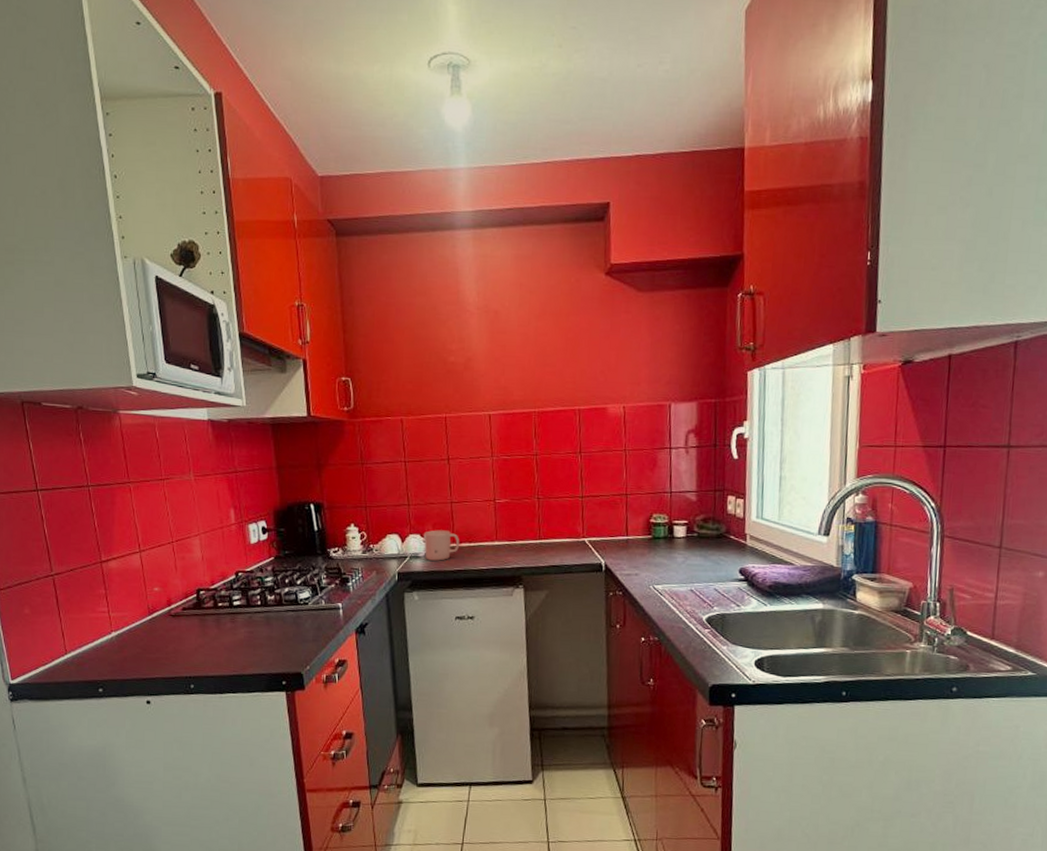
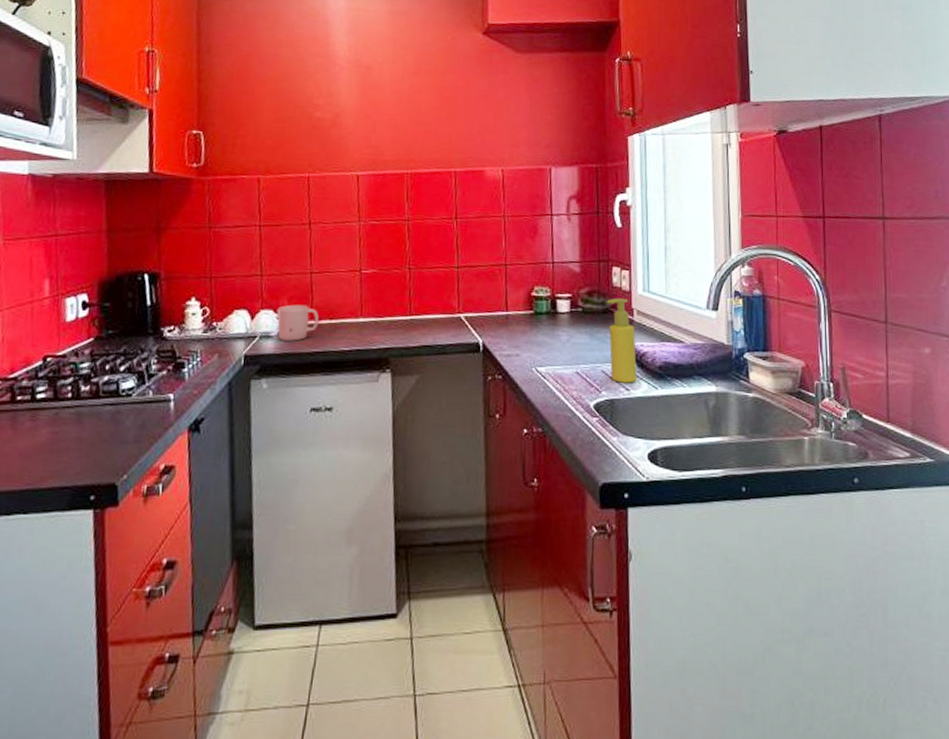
soap dispenser: none [720,524,748,600] -> present [606,297,637,383]

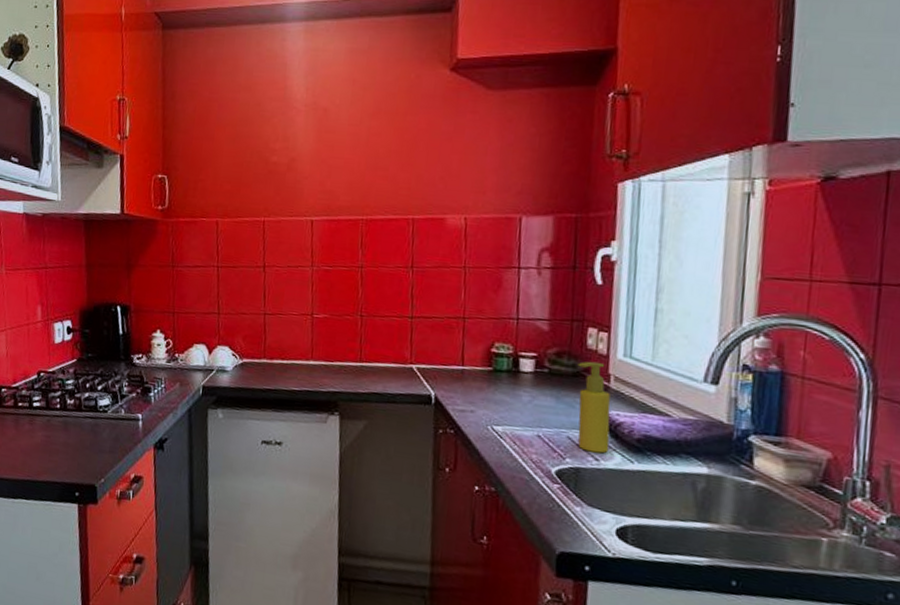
mug: present [276,304,320,341] -> none [232,342,272,377]

